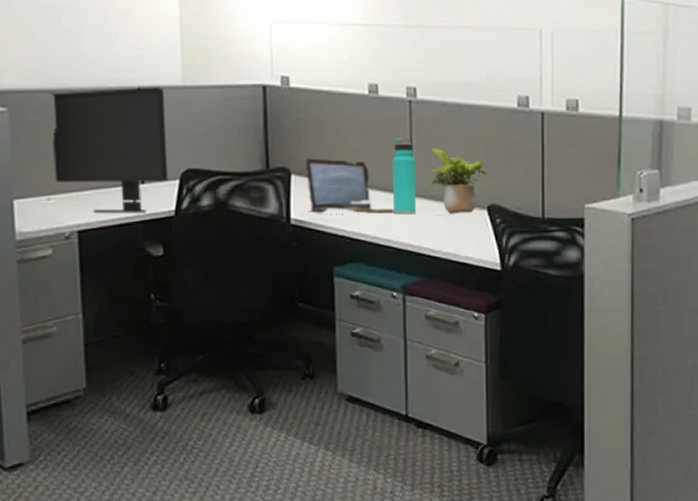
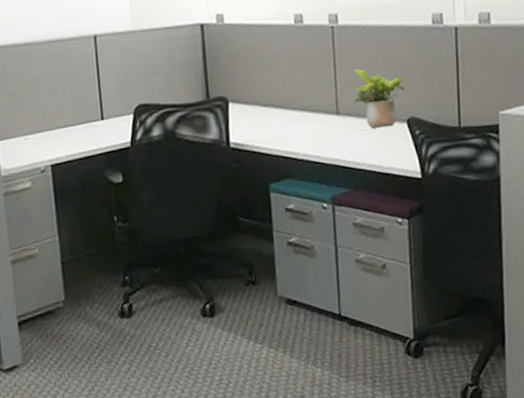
computer monitor: present [50,87,169,214] -> none [22,33,124,149]
laptop: present [304,158,394,214] -> none [240,85,321,137]
water bottle: present [392,137,417,215] -> none [318,61,342,133]

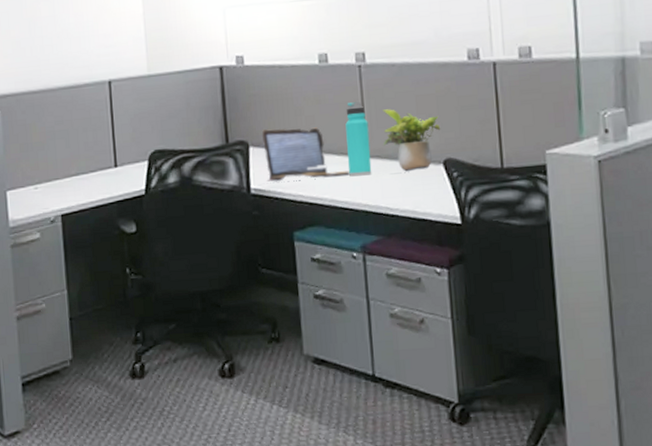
laptop: none [240,85,321,137] -> present [261,127,350,182]
water bottle: none [318,61,342,133] -> present [345,101,372,177]

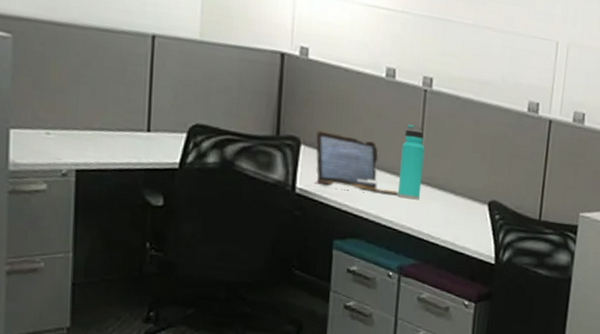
potted plant: present [383,109,441,172] -> none [435,139,492,206]

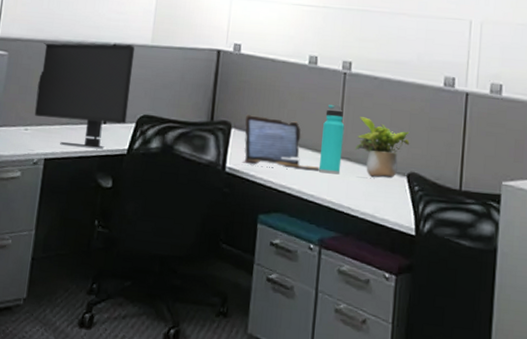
computer monitor: none [56,26,180,162] -> present [34,43,135,150]
potted plant: none [435,139,492,206] -> present [354,117,410,179]

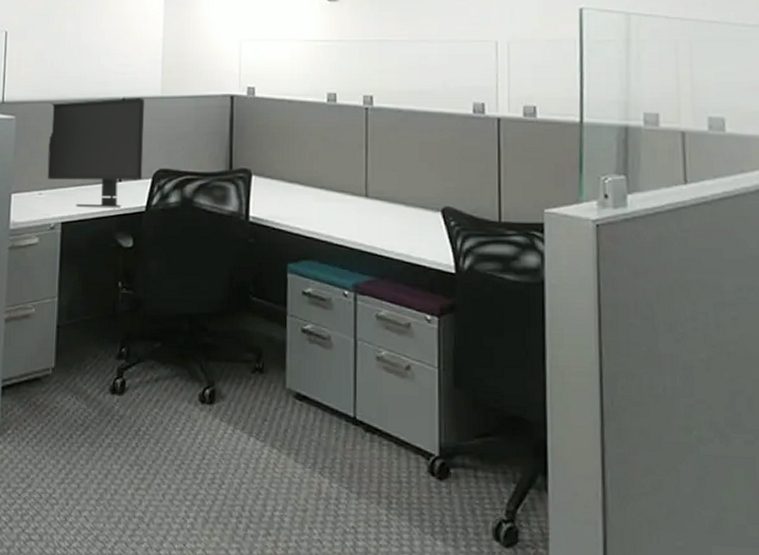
laptop: present [241,115,320,172] -> none [265,160,348,214]
water bottle: present [318,104,345,175] -> none [346,142,371,215]
potted plant: present [354,117,410,179] -> none [383,153,442,216]

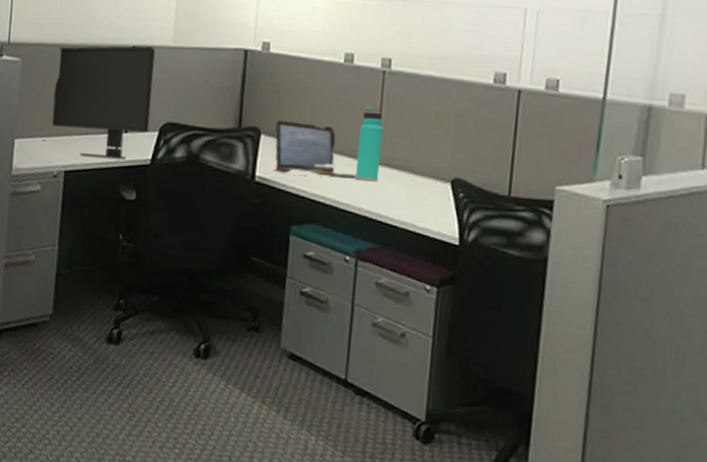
laptop: none [265,160,348,214] -> present [272,119,356,179]
water bottle: none [346,142,371,215] -> present [354,106,383,182]

